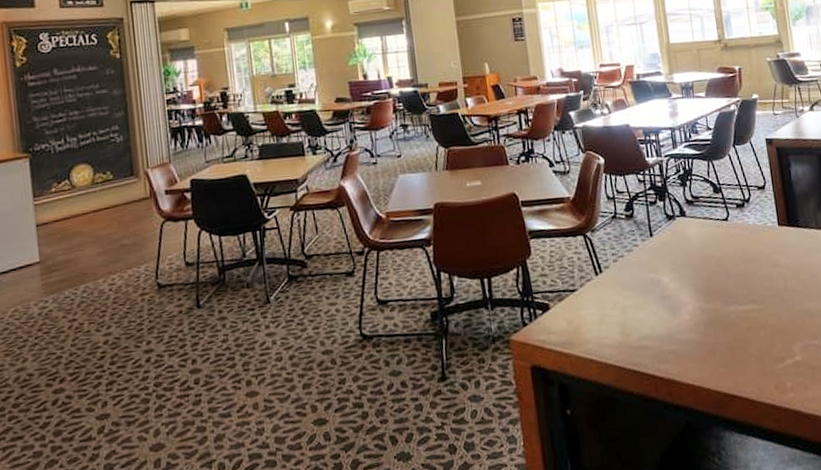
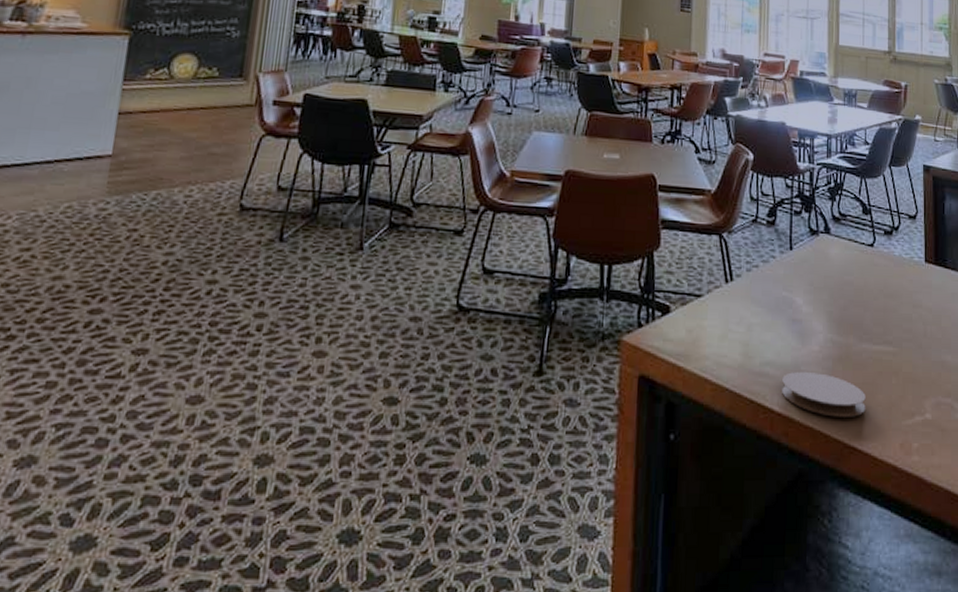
coaster: none [660,337,740,373] -> present [782,371,866,417]

